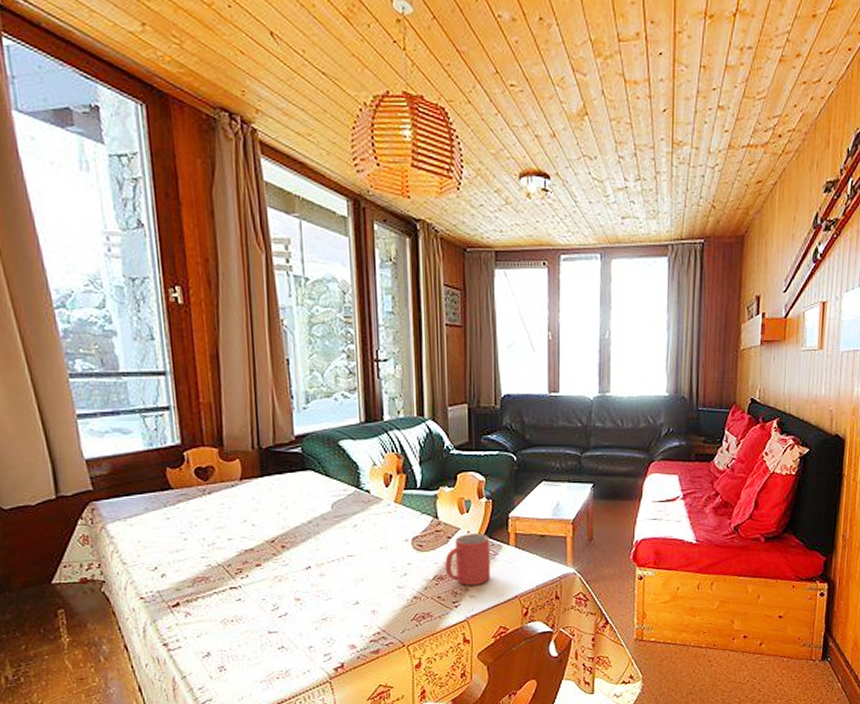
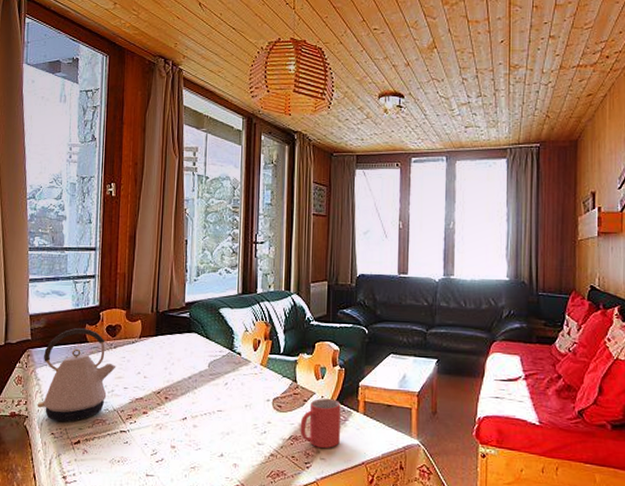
kettle: none [114,473,215,584] -> present [37,328,116,422]

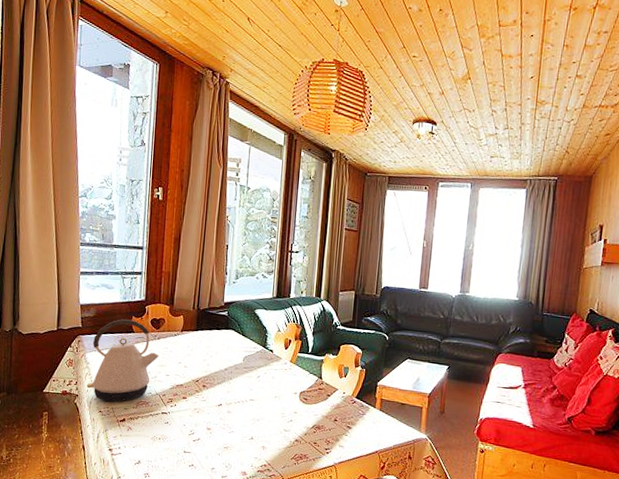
mug: present [300,399,341,448] -> none [322,394,360,438]

